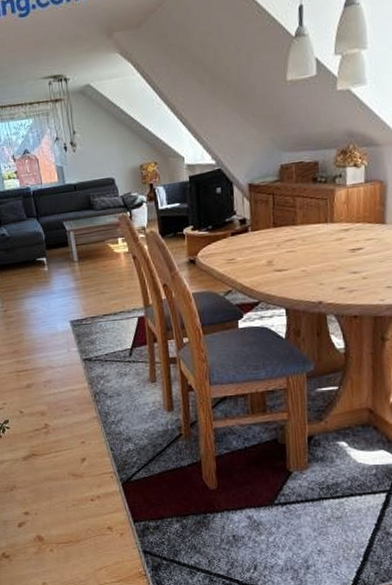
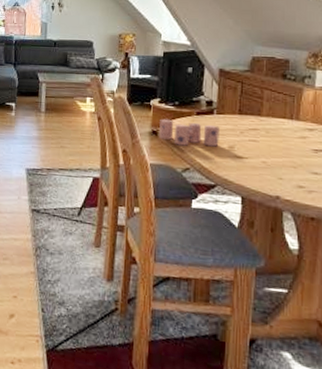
candle: none [195,243,258,270] -> present [159,119,220,147]

